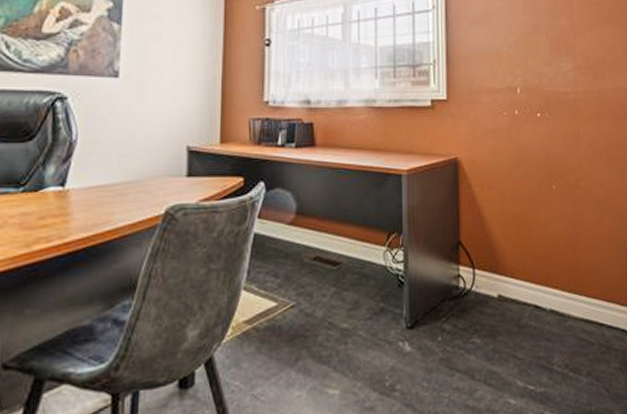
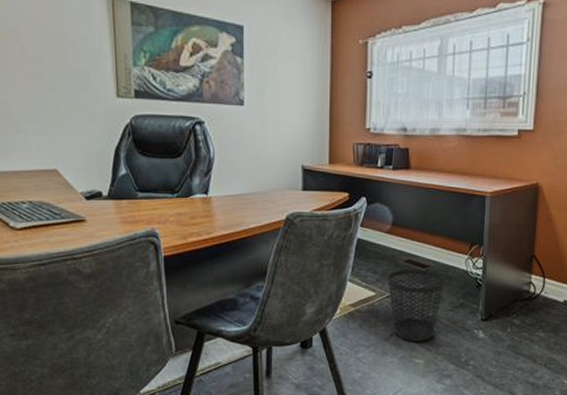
wastebasket: none [291,267,360,365] -> present [387,269,444,341]

